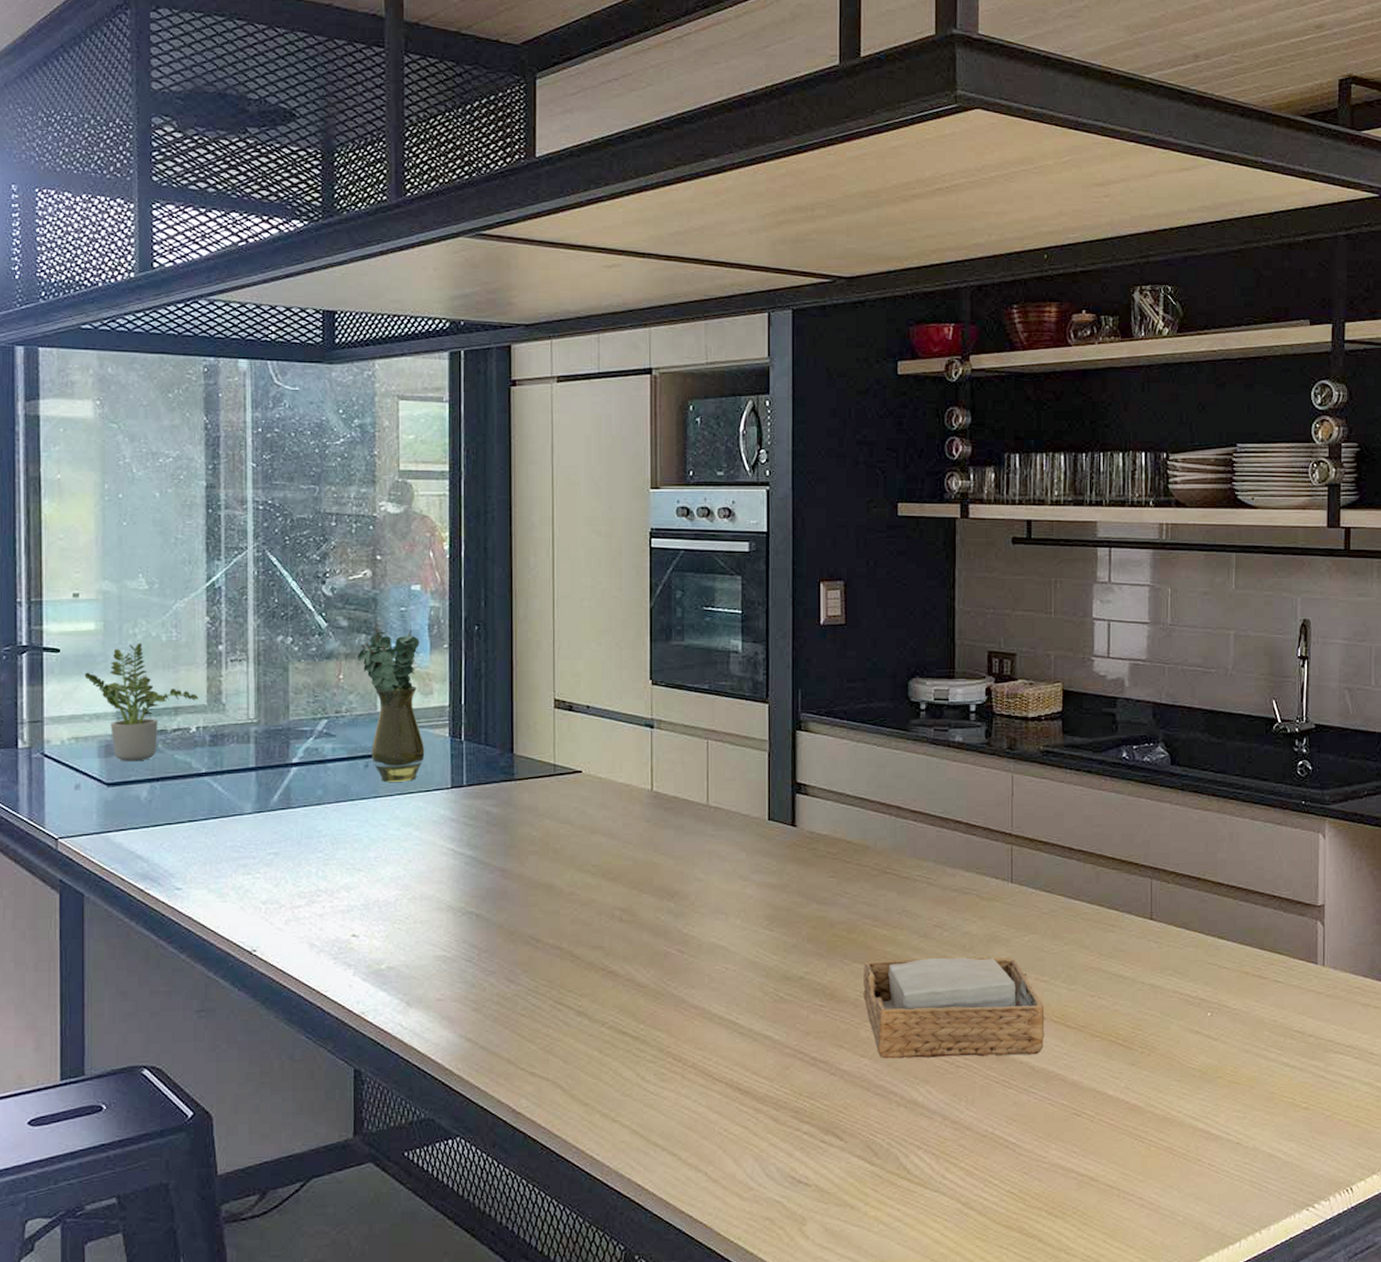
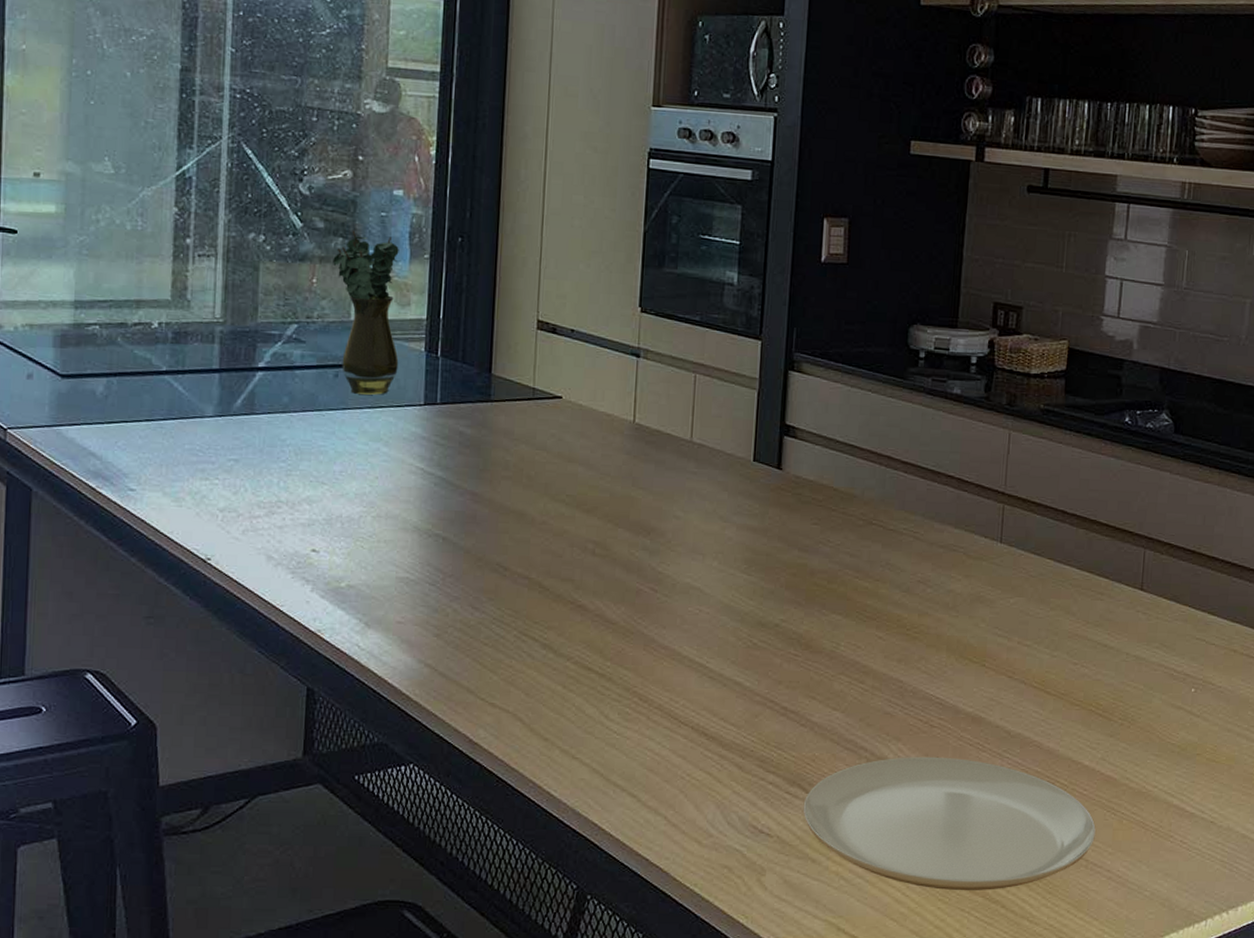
potted plant: present [84,642,198,762] -> none [42,229,162,354]
plate: none [838,1096,1125,1228] -> present [803,757,1096,890]
napkin holder: present [863,957,1045,1059] -> none [839,612,1025,720]

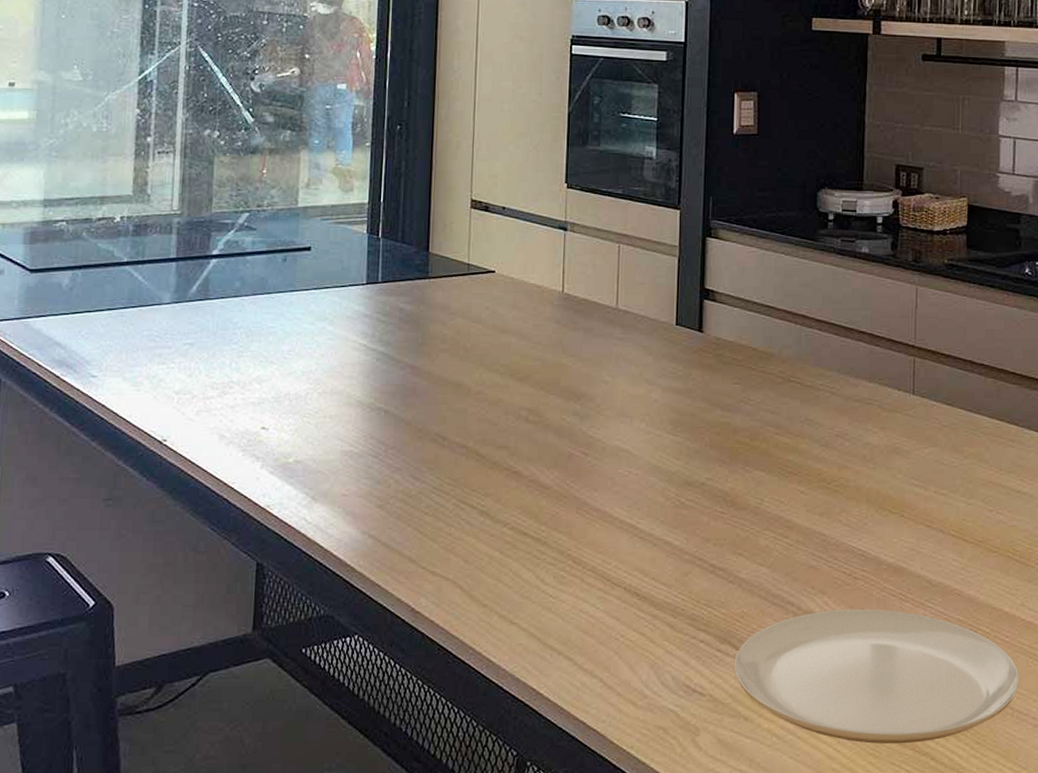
vase: present [333,230,399,395] -> none [282,123,343,276]

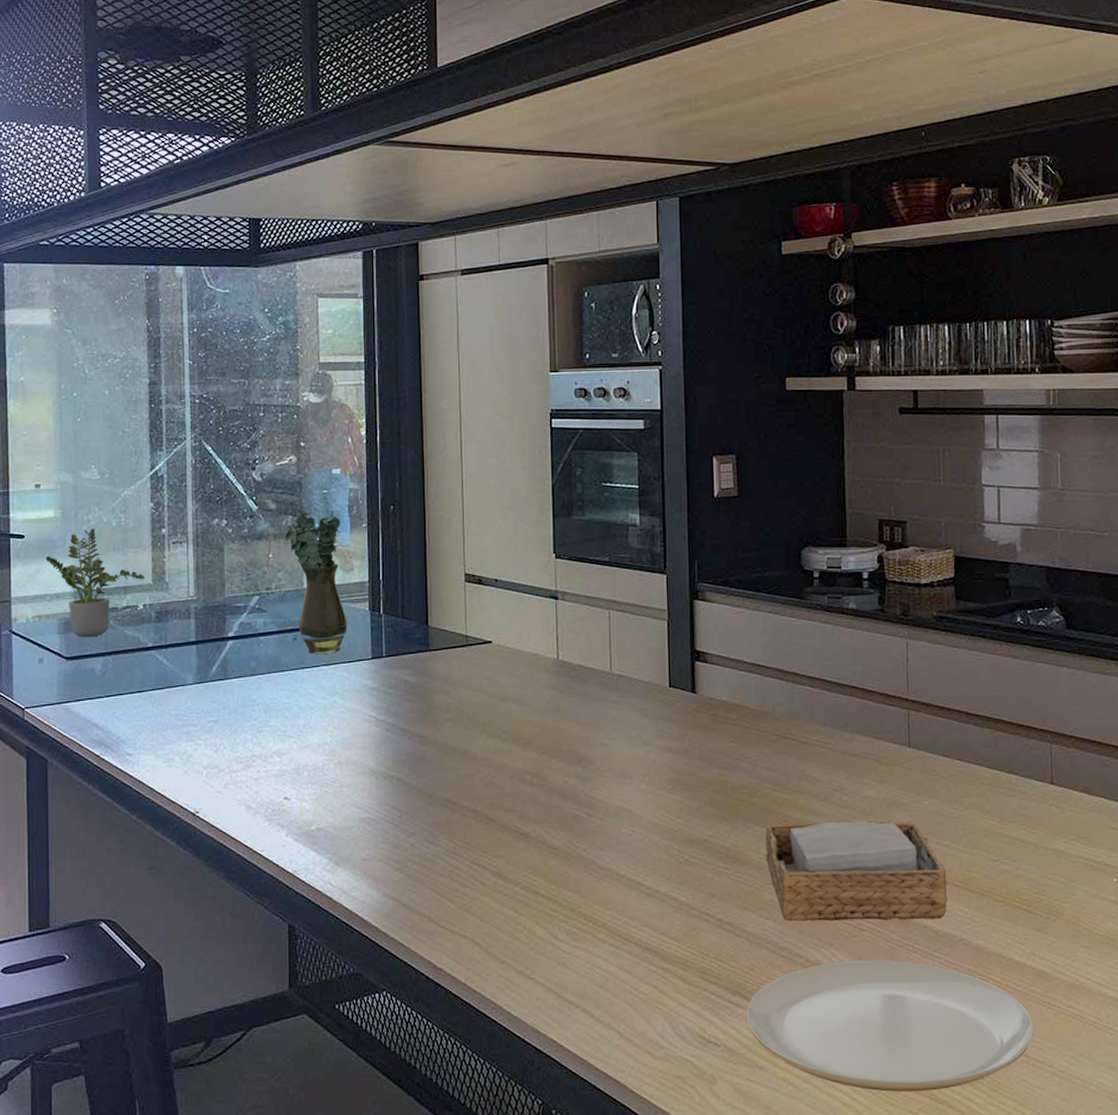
potted plant: none [14,132,124,249] -> present [45,528,144,637]
vase: none [282,123,343,276] -> present [285,508,347,654]
napkin holder: none [764,467,943,569] -> present [765,821,948,922]

